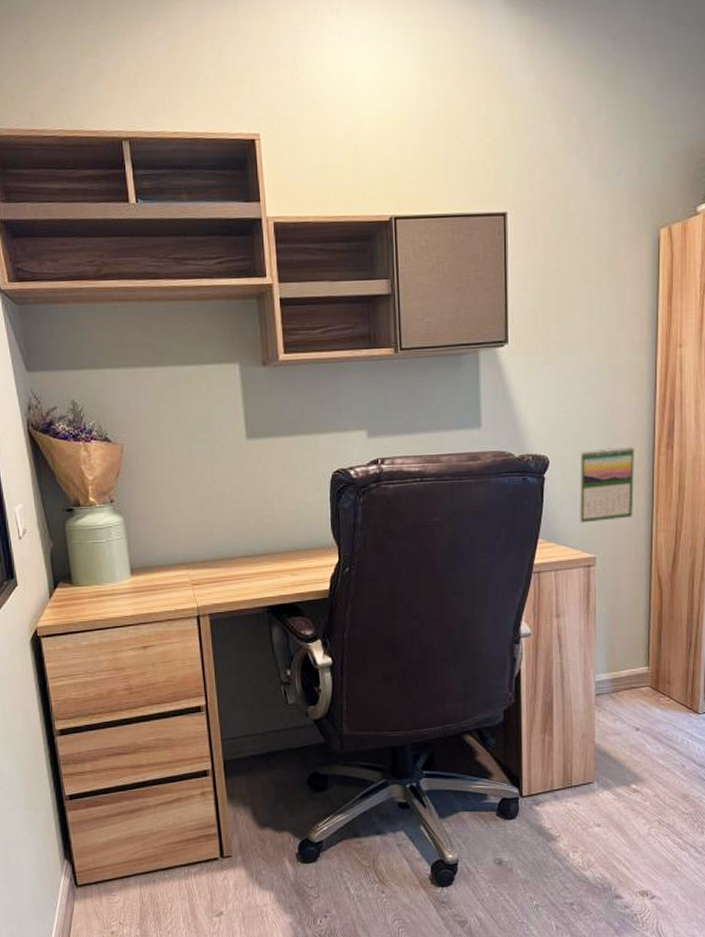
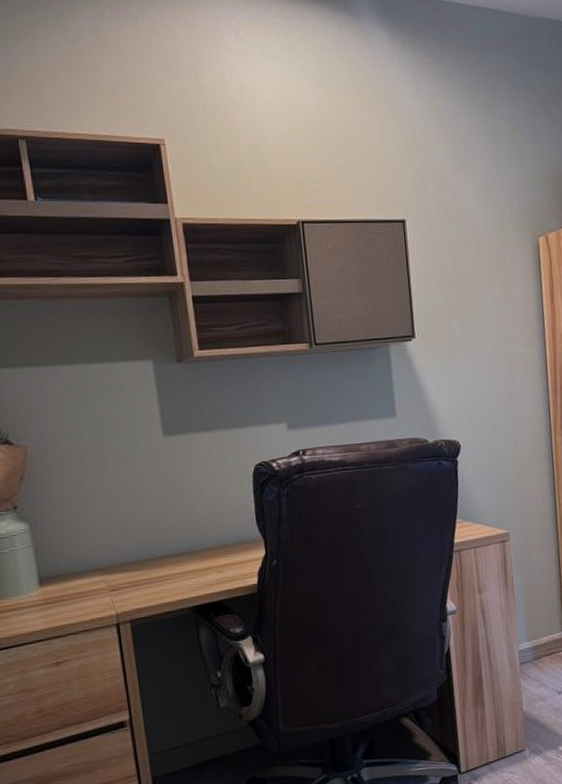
calendar: present [579,446,634,523] -> none [488,428,538,502]

